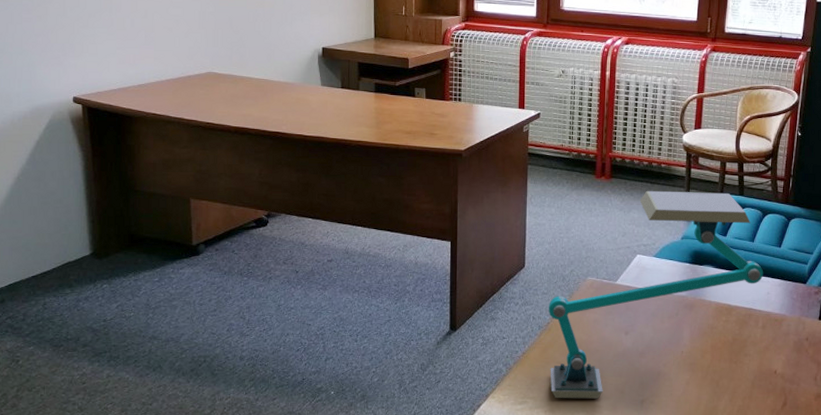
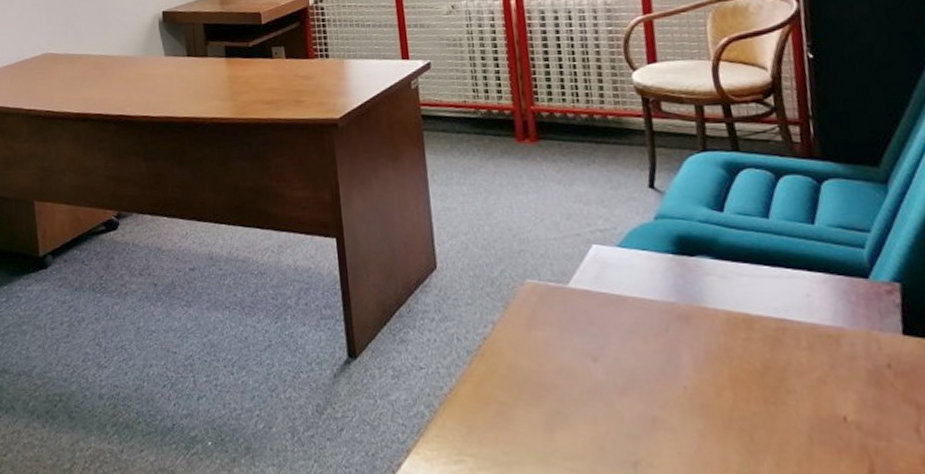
desk lamp: present [548,190,764,399] -> none [476,149,795,458]

